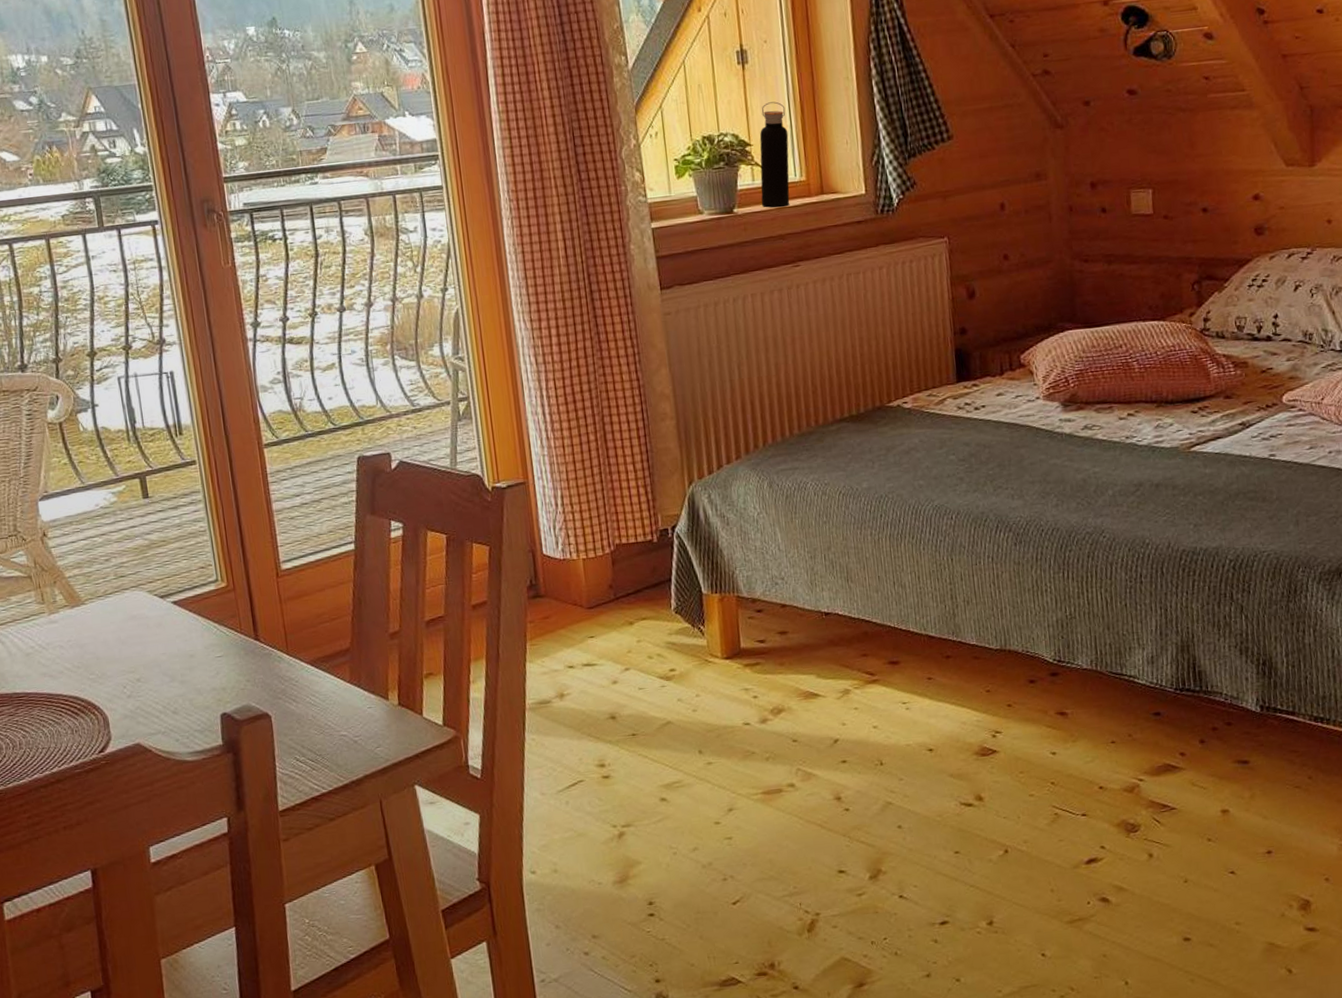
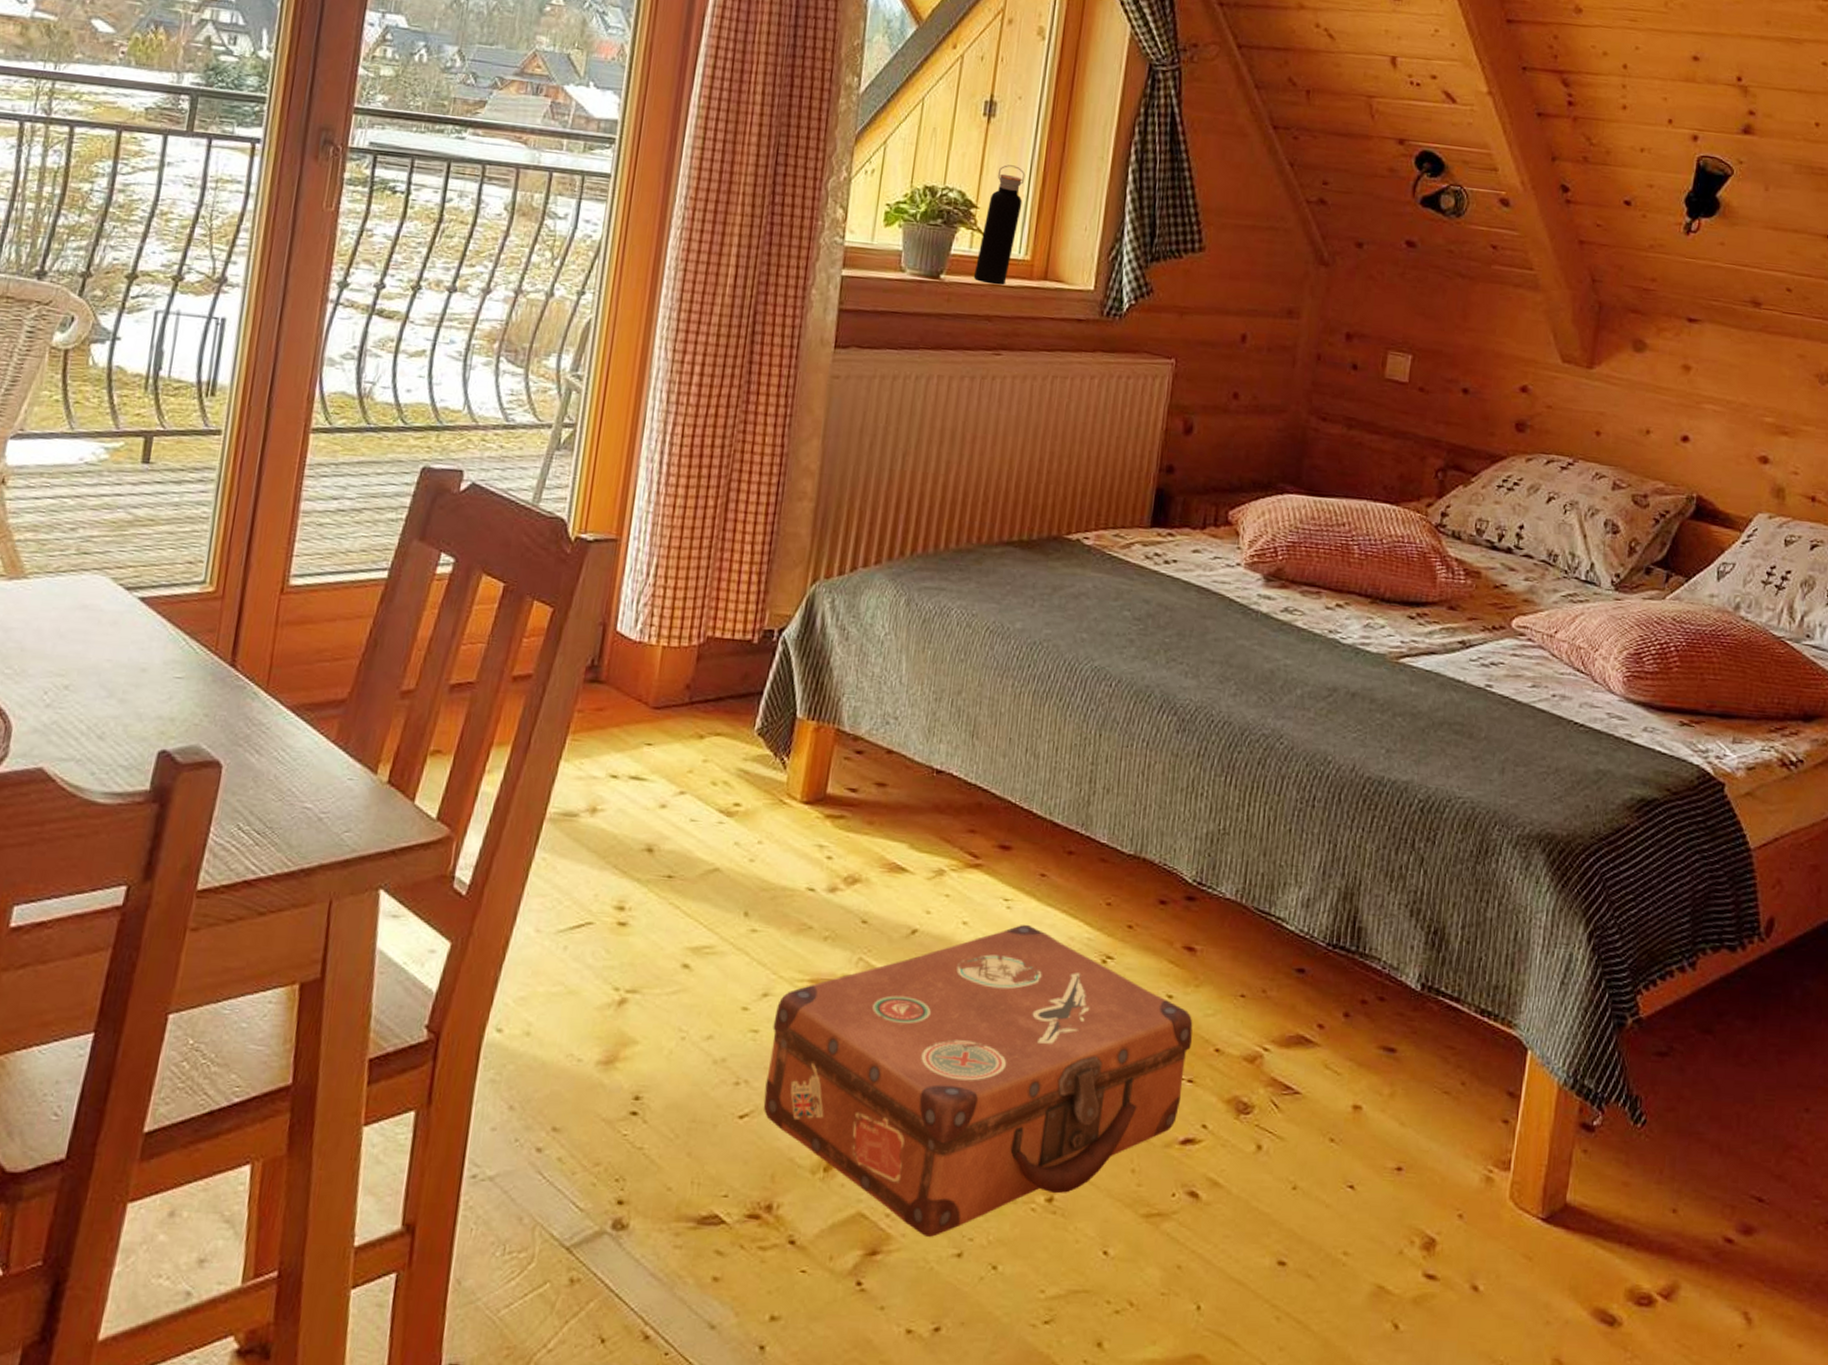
suitcase: none [741,718,1080,966] -> present [763,924,1193,1237]

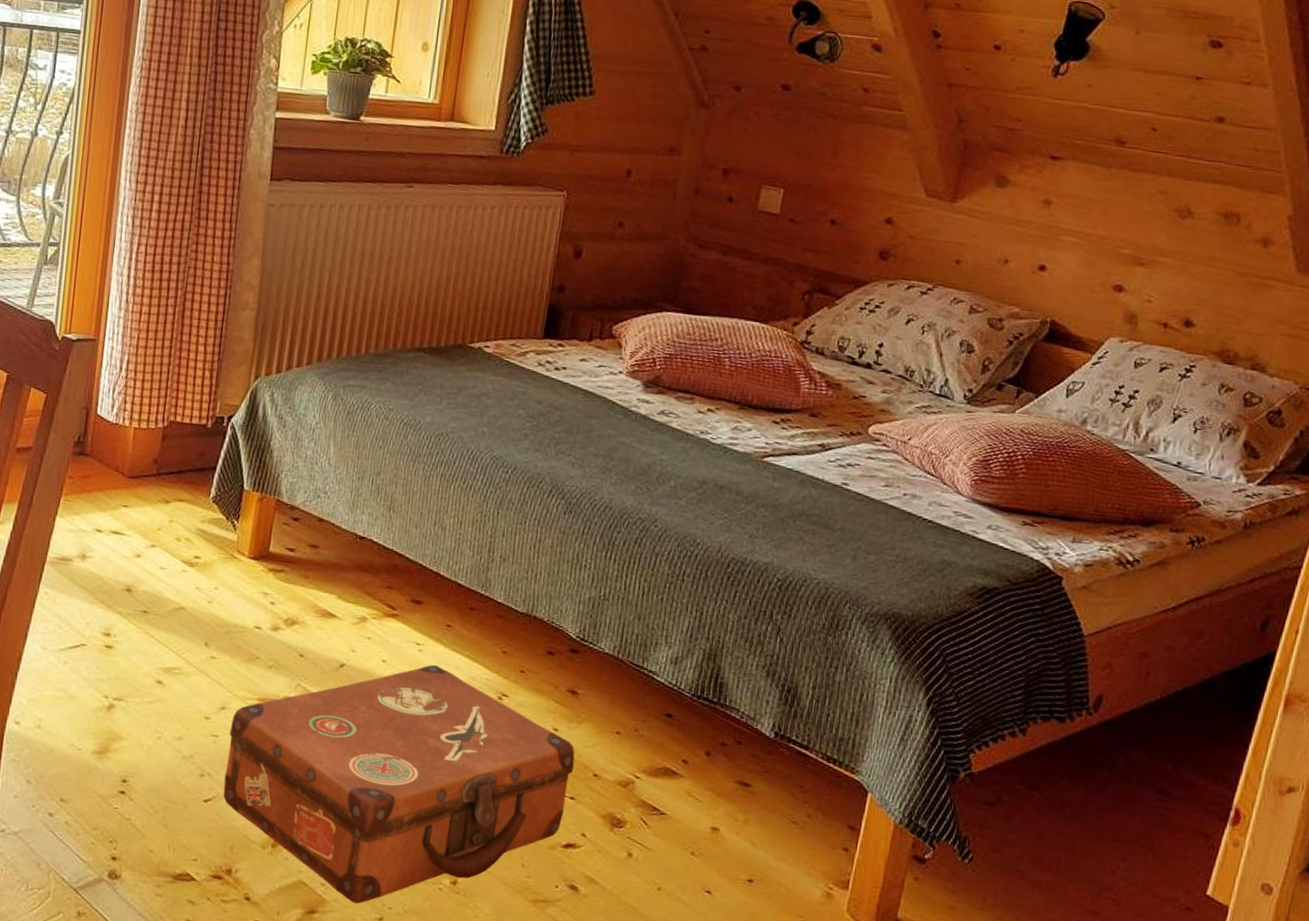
water bottle: present [973,165,1026,286] -> none [389,18,435,126]

